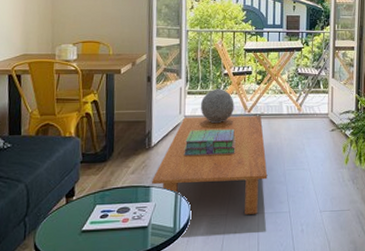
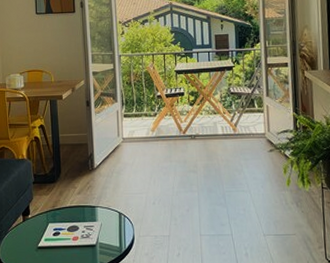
coffee table: present [152,116,268,214] -> none [97,137,207,236]
stack of books: present [184,129,236,156] -> none [124,151,173,177]
decorative sphere: present [200,88,234,124] -> none [136,110,169,146]

